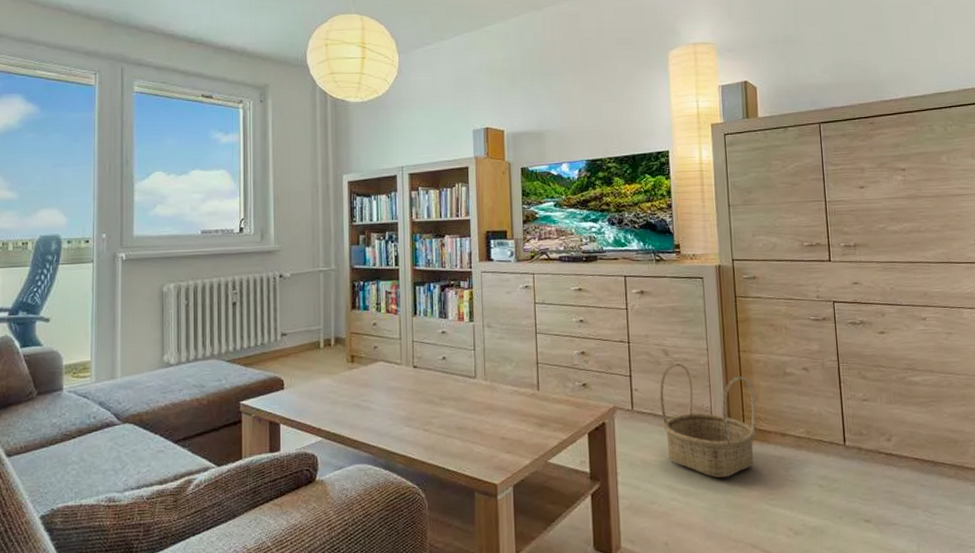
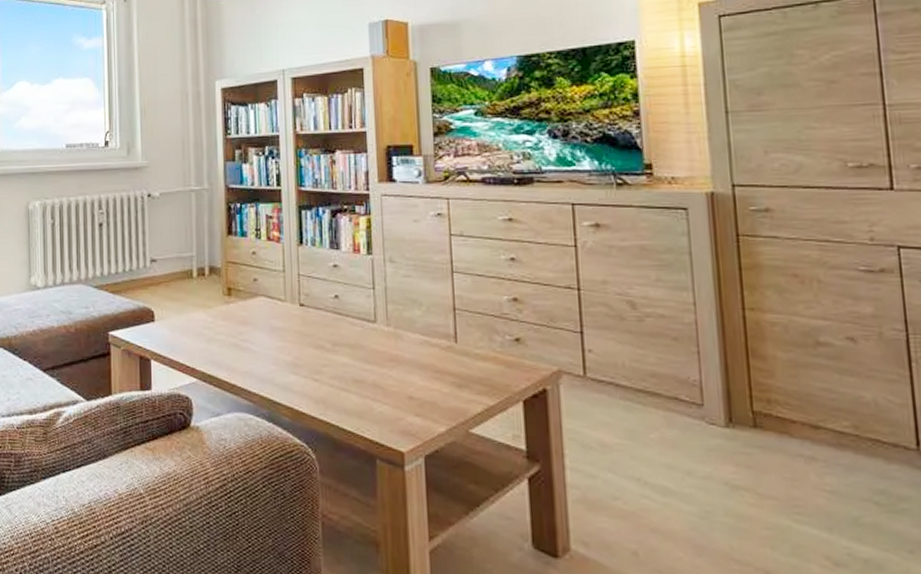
basket: present [660,363,756,478] -> none [624,320,771,477]

